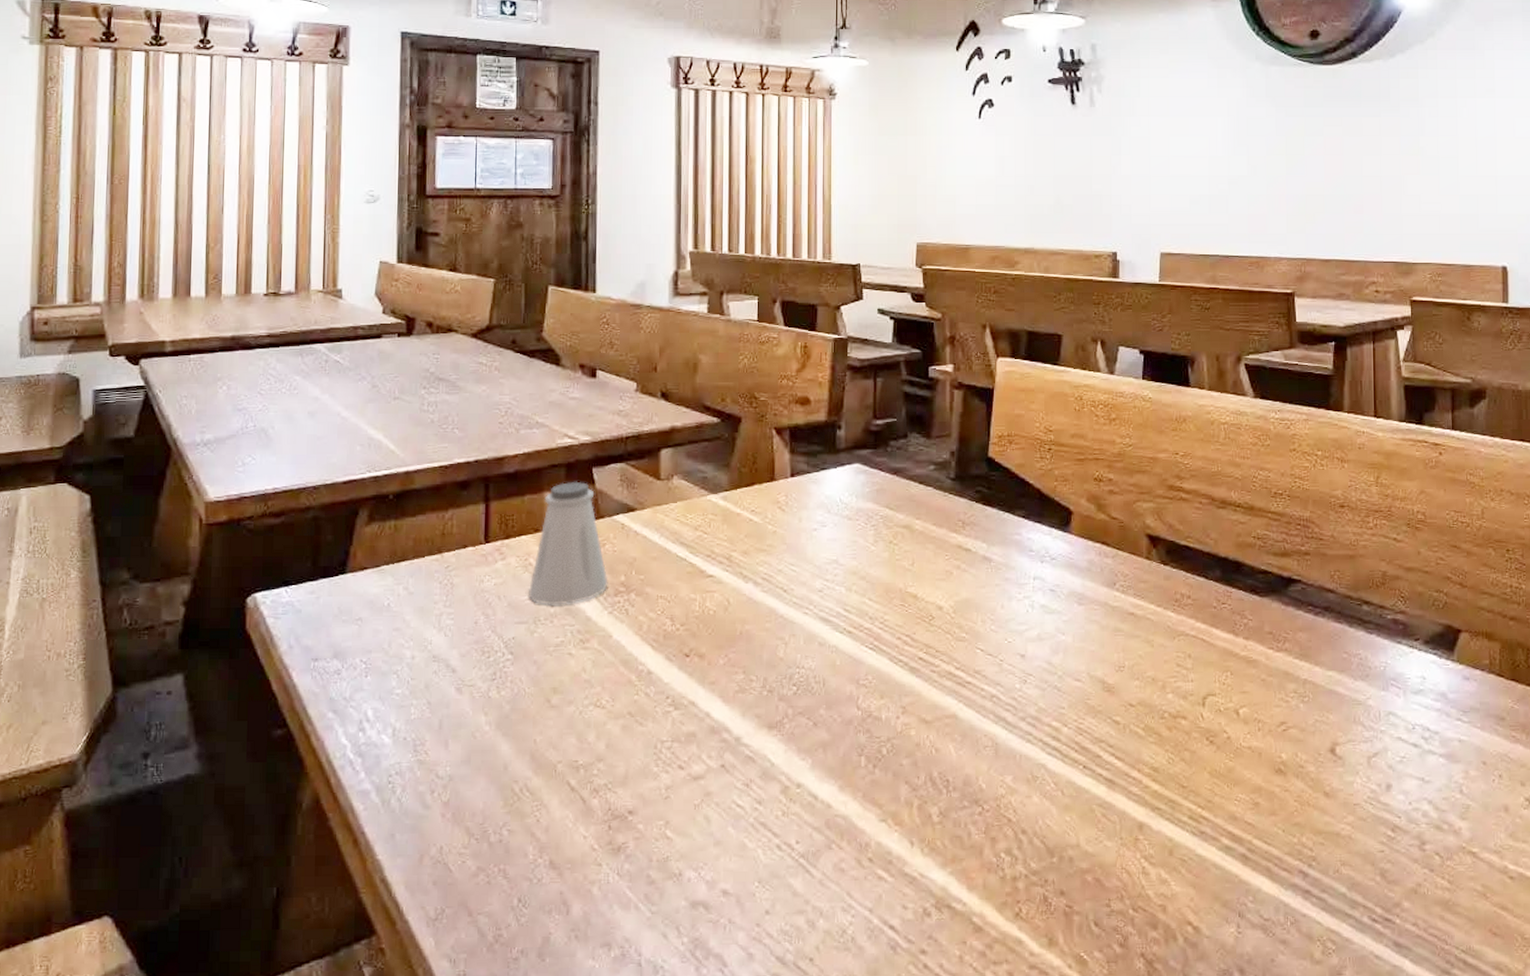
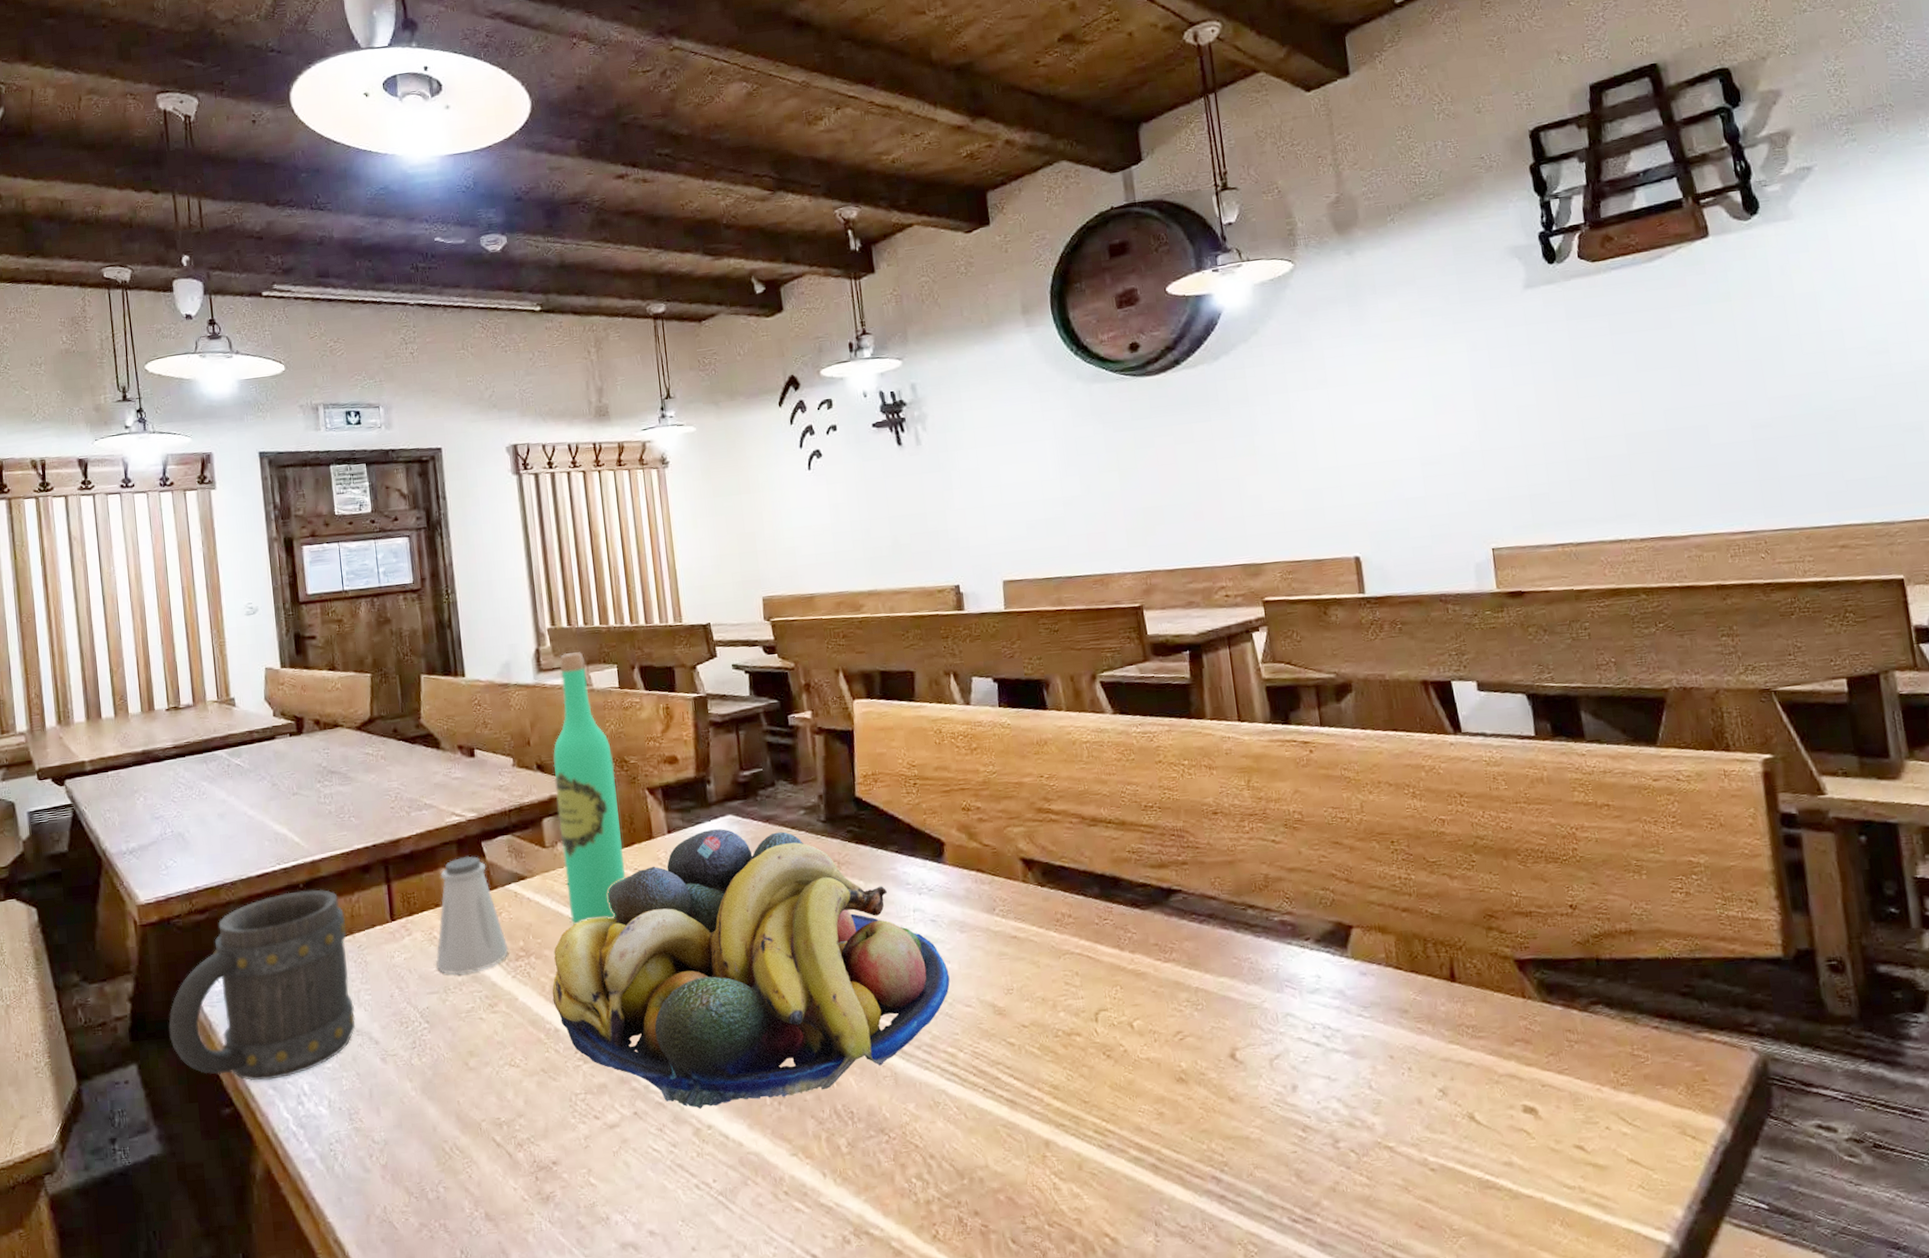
beer mug: none [224,502,436,702] -> present [168,889,356,1081]
fruit bowl: none [649,477,1062,766] -> present [552,829,950,1109]
wine bottle: none [678,278,743,564] -> present [553,652,626,925]

